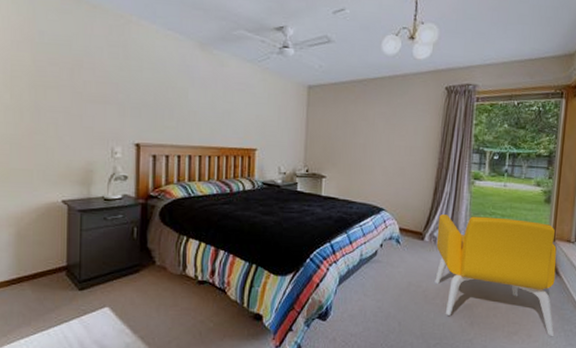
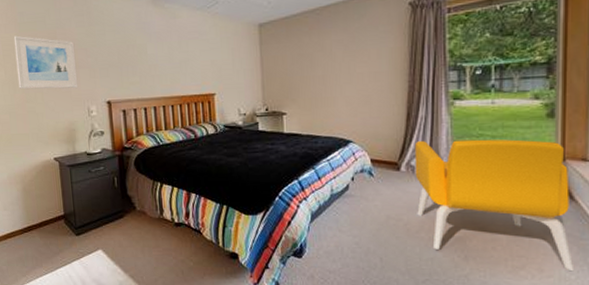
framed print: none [27,56,104,126] -> present [13,35,78,89]

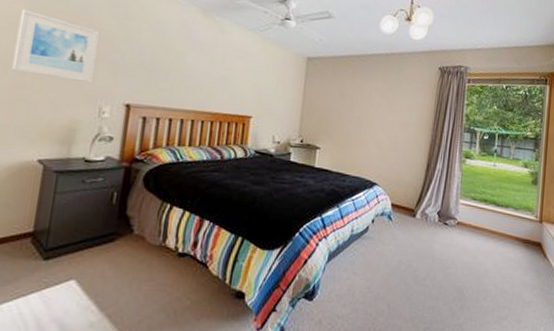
armchair: present [414,139,575,272] -> none [425,190,544,323]

